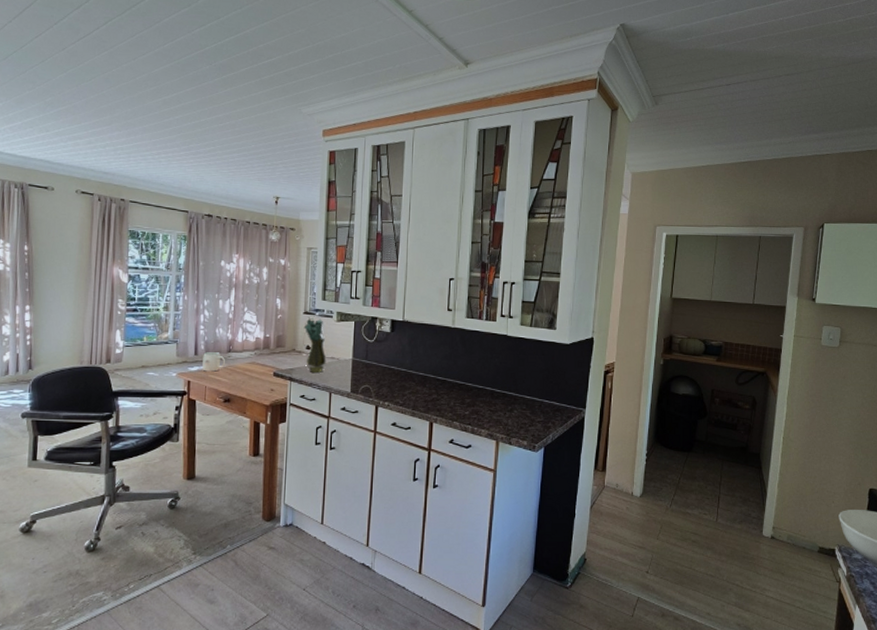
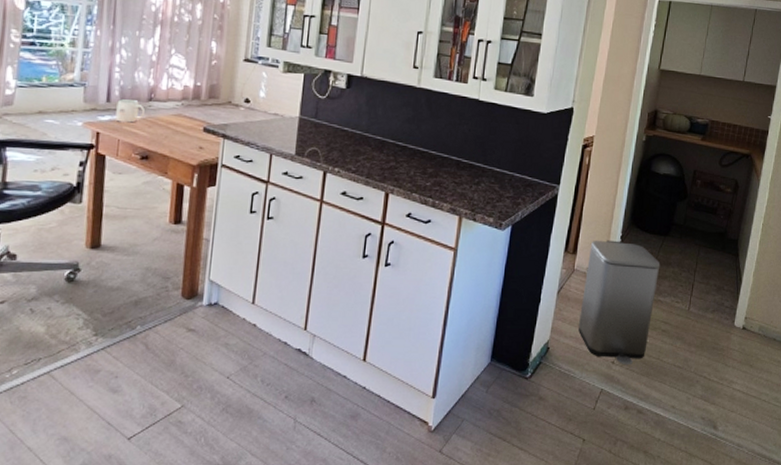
vase: present [303,317,326,372] -> none [242,65,269,130]
pedal bin: none [613,458,686,575] -> present [578,240,661,366]

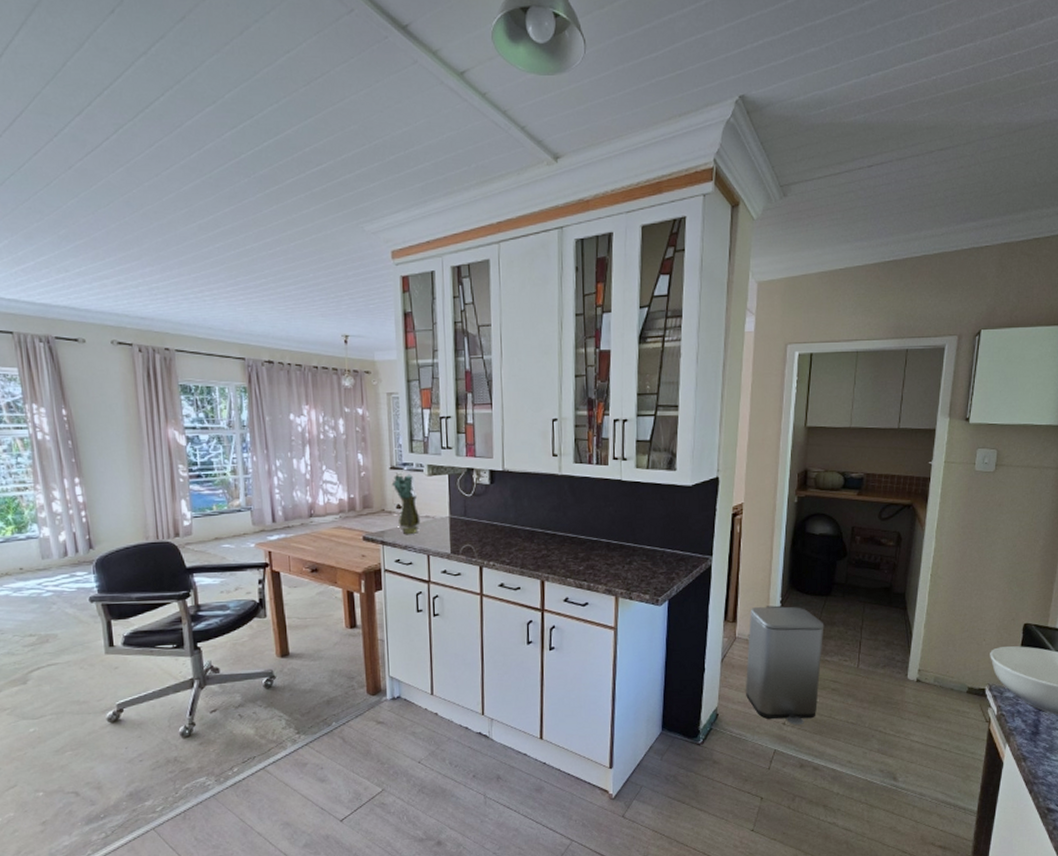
mug: present [115,99,146,123] -> none [282,518,309,540]
vase: none [242,65,269,130] -> present [391,473,421,534]

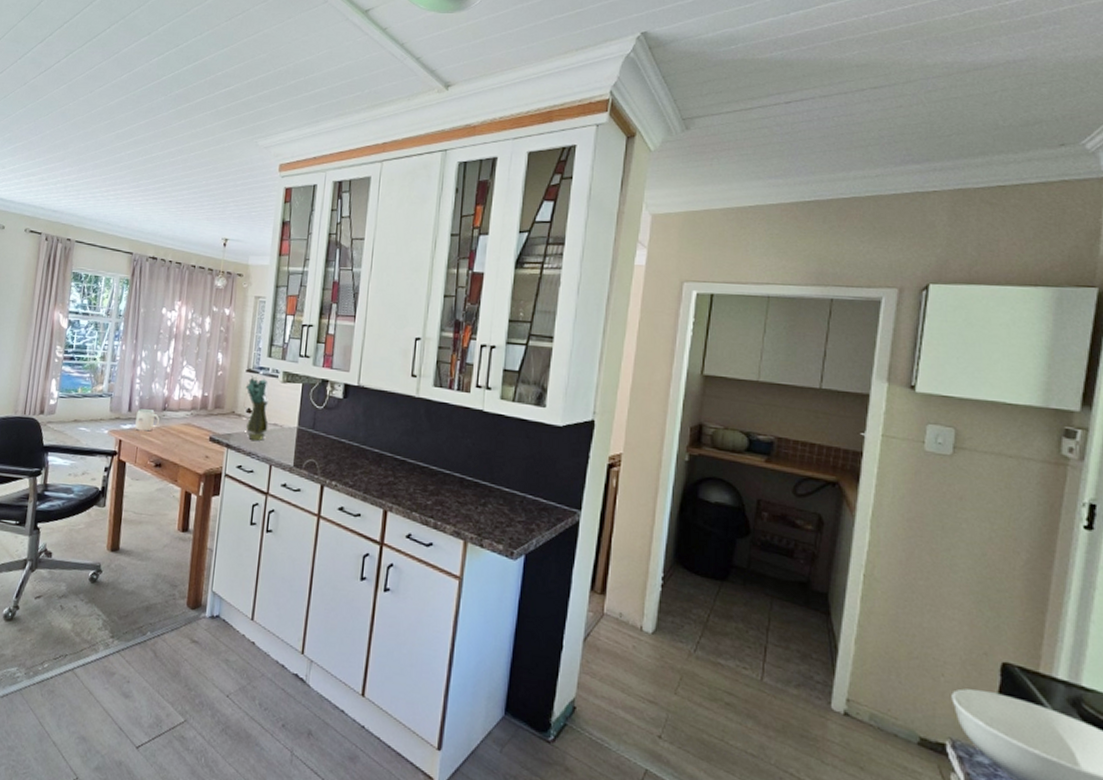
mug: none [282,518,309,540] -> present [135,409,160,432]
pedal bin: present [746,605,824,726] -> none [612,580,718,744]

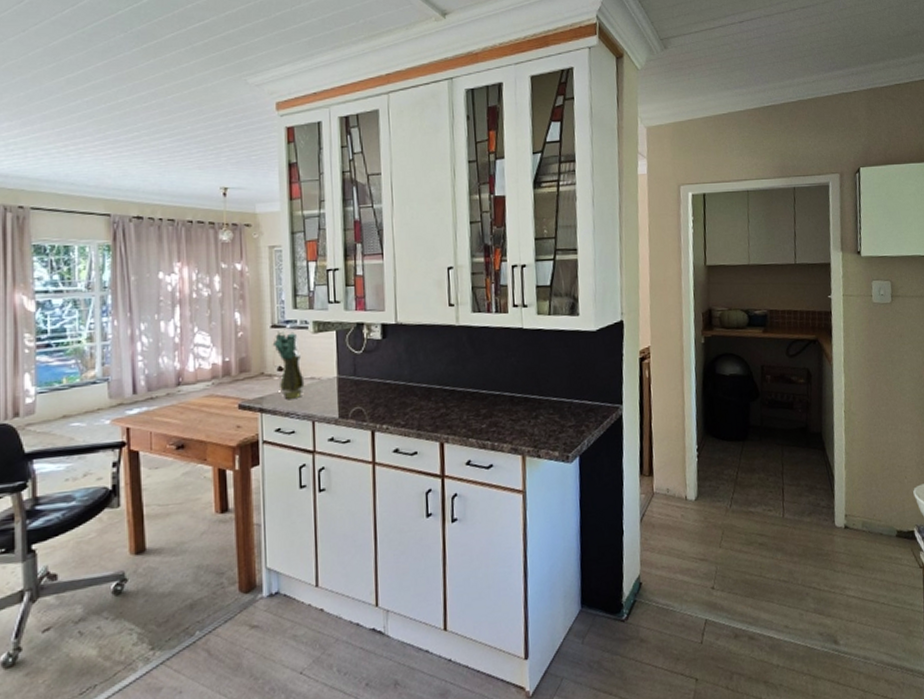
mug: present [135,409,160,432] -> none [144,387,175,414]

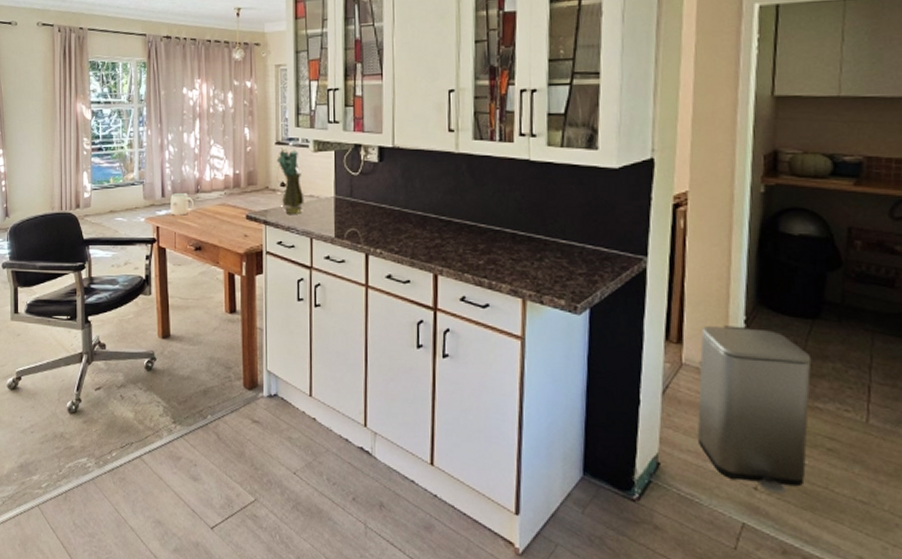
mug: none [144,387,175,414] -> present [170,193,195,216]
pedal bin: none [666,454,746,589] -> present [697,325,812,494]

